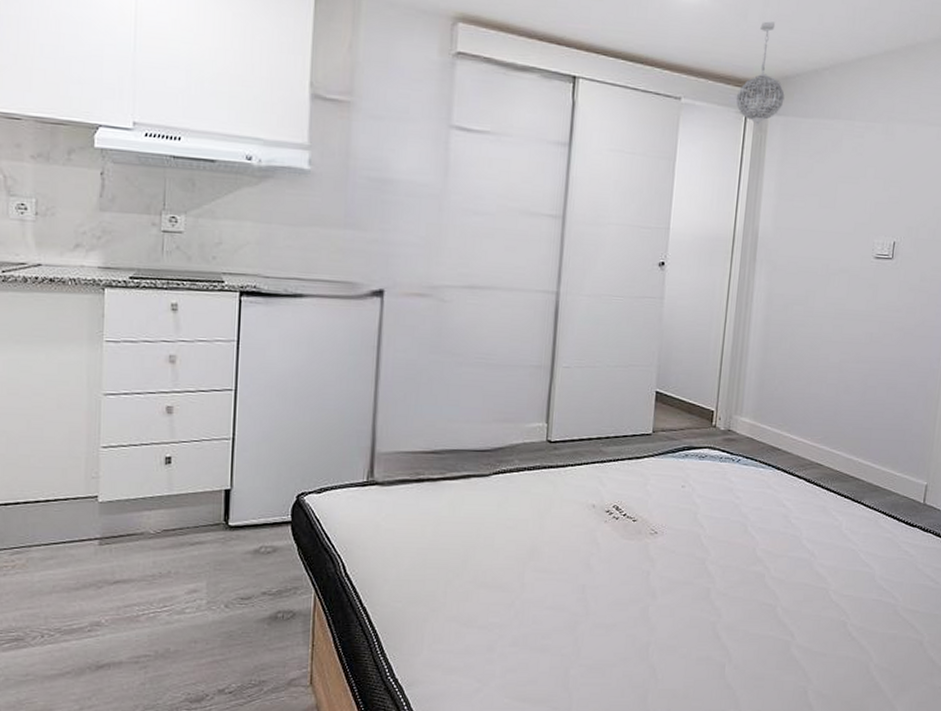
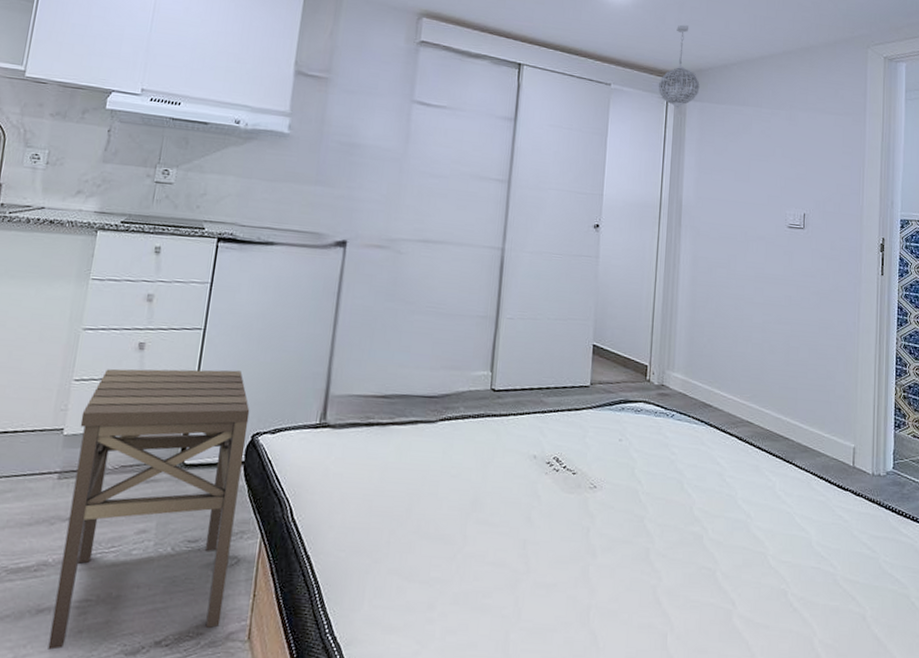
side table: none [113,431,293,700] -> present [48,368,250,650]

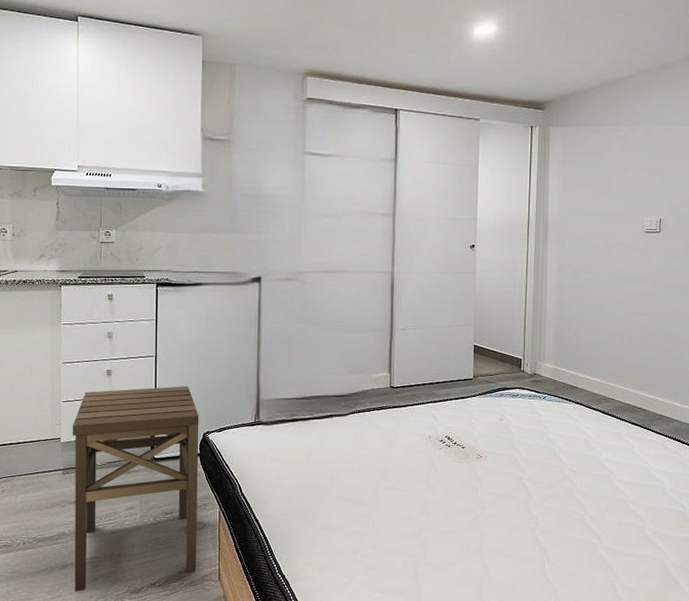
pendant light: present [658,24,700,111] -> none [523,56,562,137]

